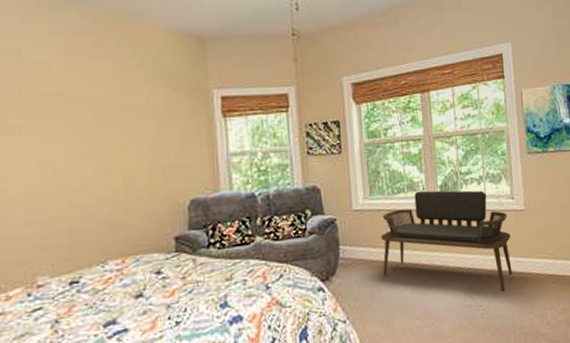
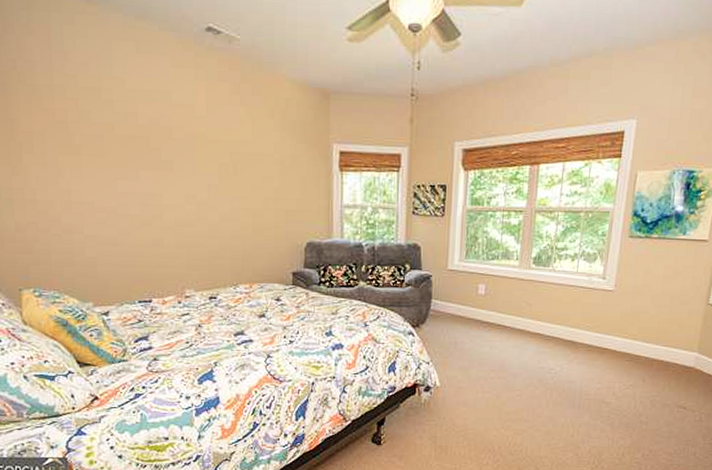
bench: present [380,190,513,291] -> none [468,260,595,360]

